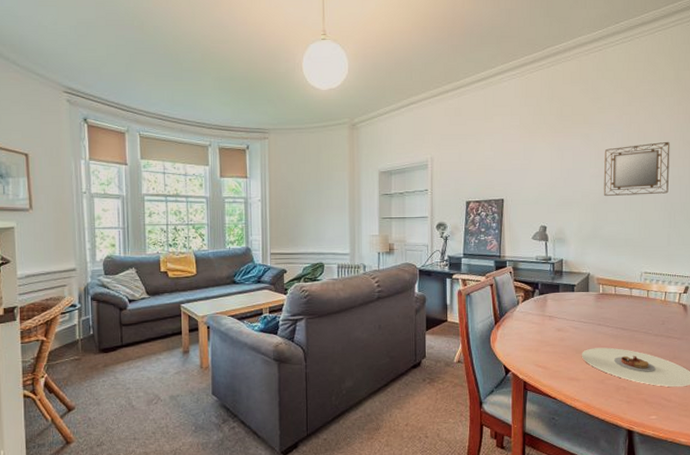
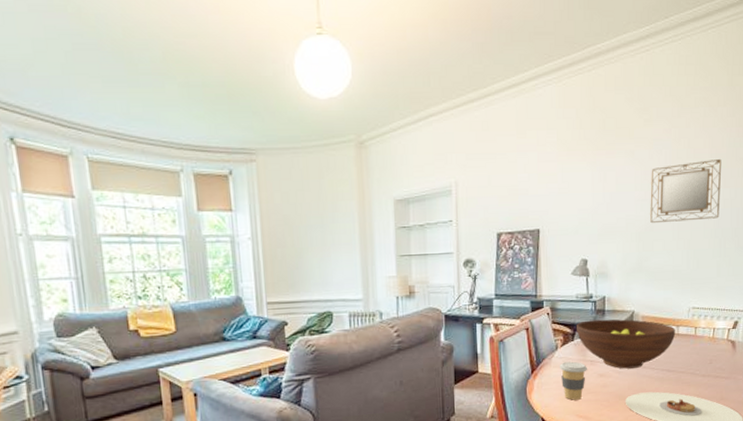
coffee cup: none [521,316,546,351] -> present [560,361,587,400]
fruit bowl: none [535,279,629,325] -> present [576,319,676,369]

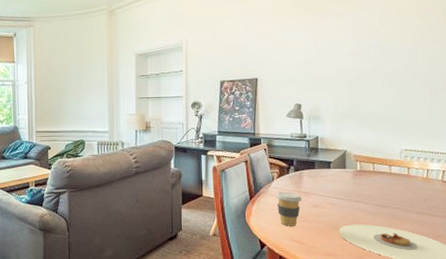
fruit bowl: present [576,319,676,369] -> none [290,156,388,202]
home mirror: present [650,158,722,224] -> none [360,17,431,75]

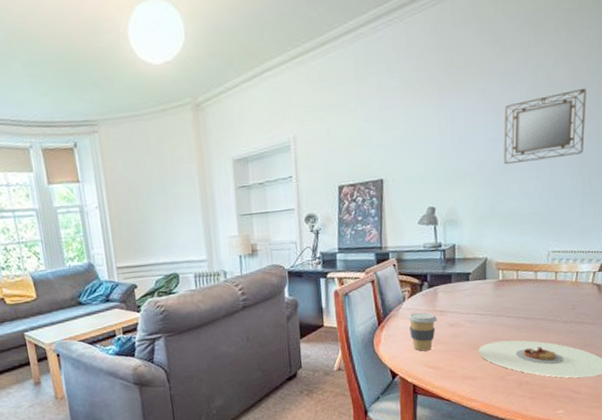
home mirror: none [360,17,431,75] -> present [504,87,587,165]

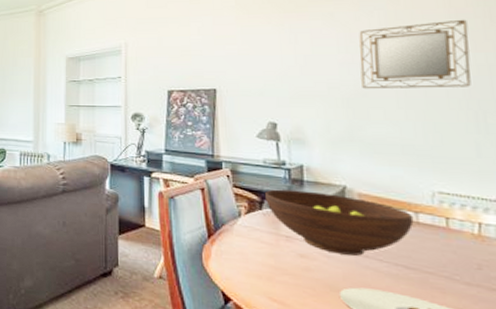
coffee cup: present [408,312,437,351] -> none [244,232,282,280]
fruit bowl: none [424,267,534,318] -> present [264,189,414,256]

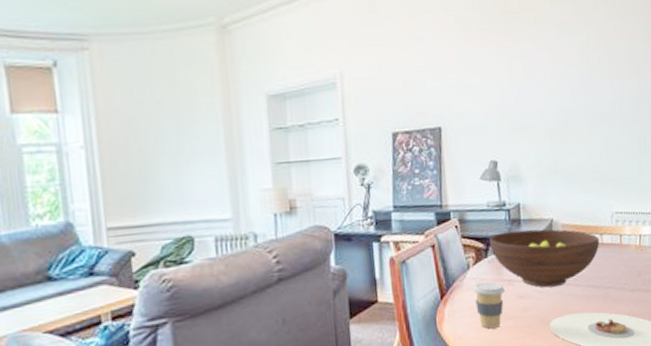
coffee cup: none [244,232,282,280] -> present [473,282,505,329]
home mirror: present [359,19,471,89] -> none [561,44,637,118]

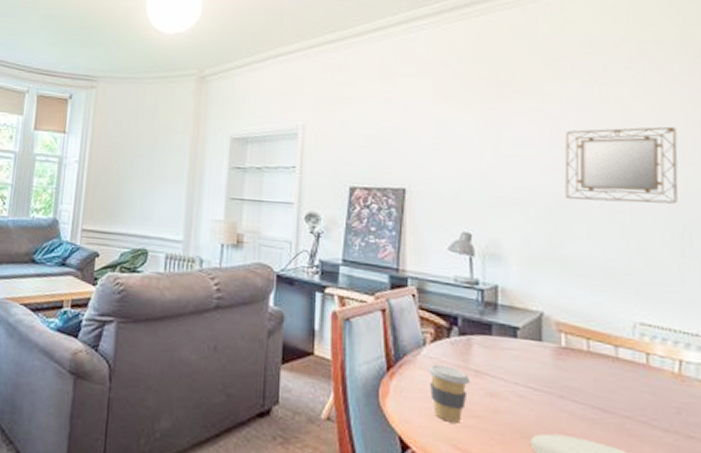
fruit bowl: present [488,229,600,288] -> none [453,313,613,396]
home mirror: none [561,44,637,118] -> present [564,126,678,204]

